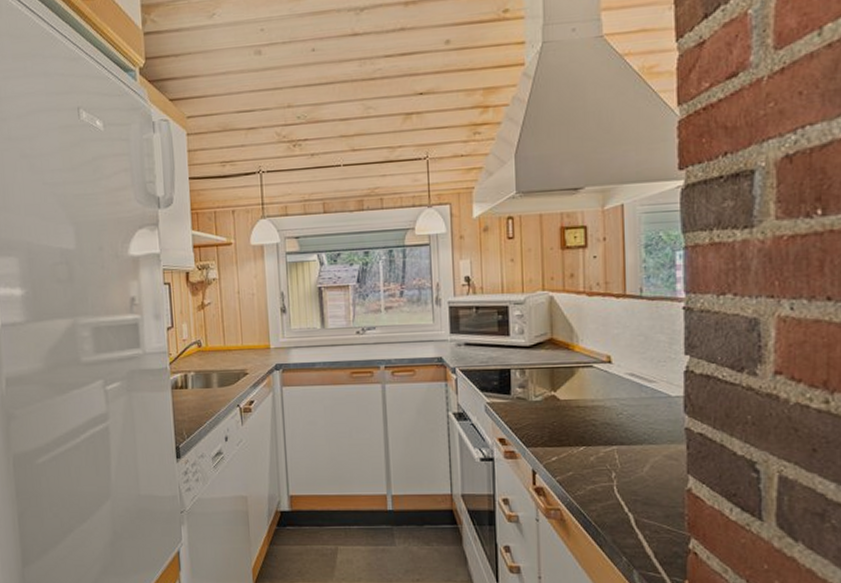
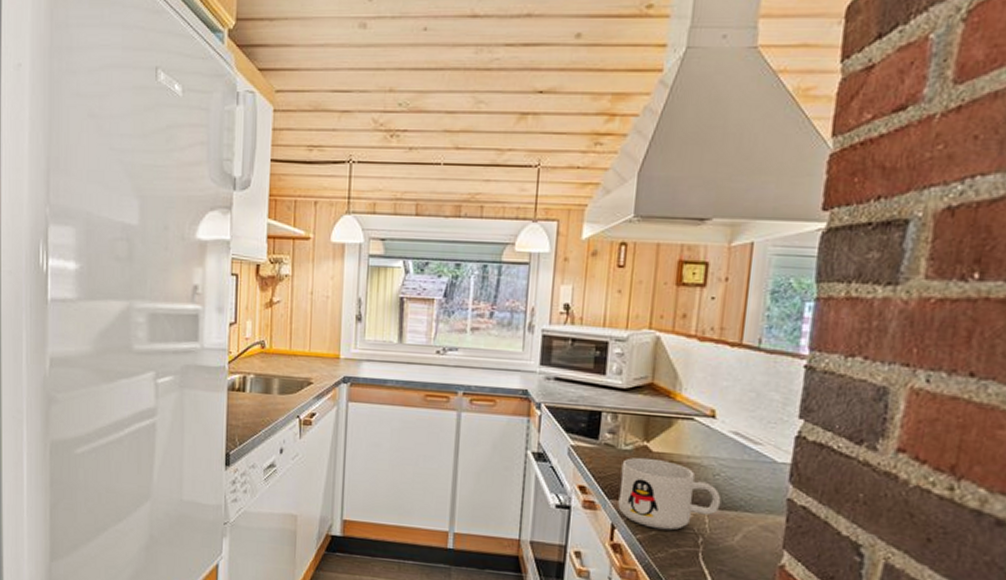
mug: none [534,405,627,470] -> present [618,457,721,531]

